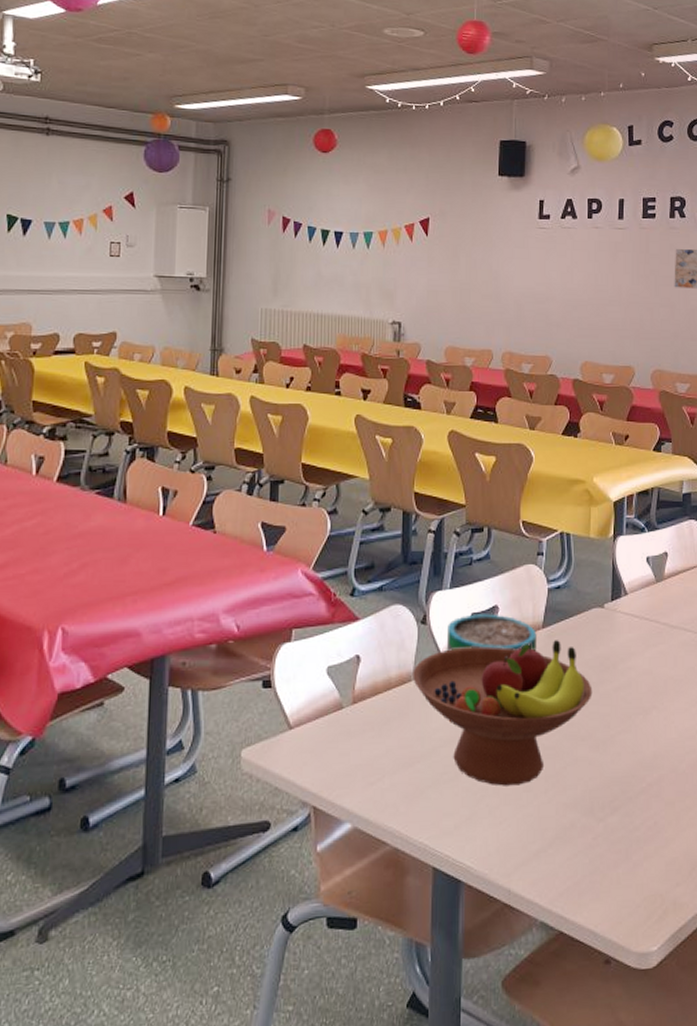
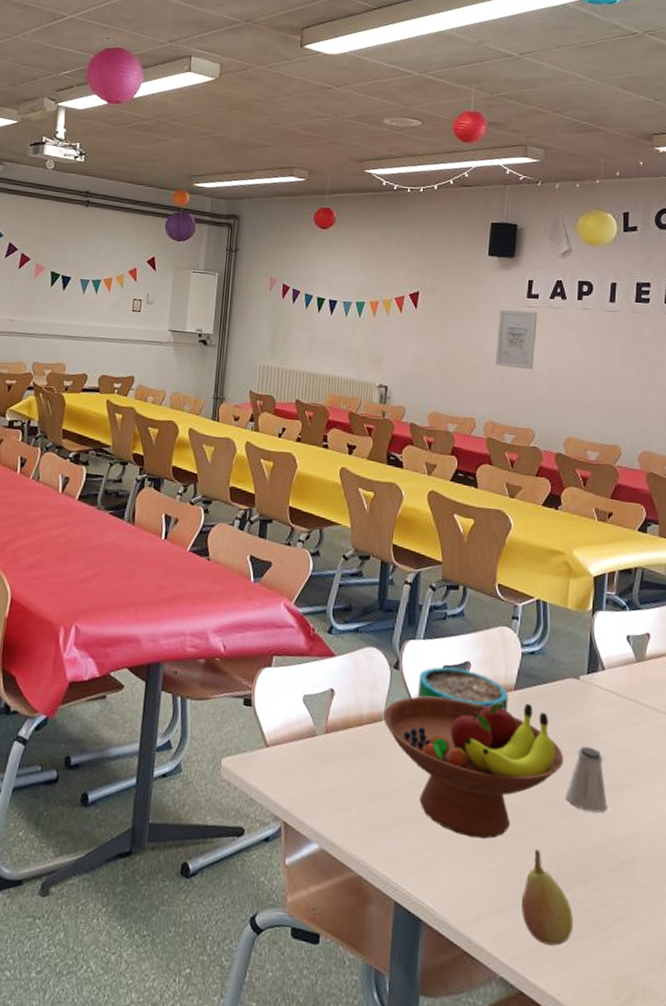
wall art: none [510,232,550,295] -> present [495,309,538,370]
fruit: none [558,786,607,880] -> present [522,849,573,946]
saltshaker: none [595,674,635,739] -> present [565,746,607,813]

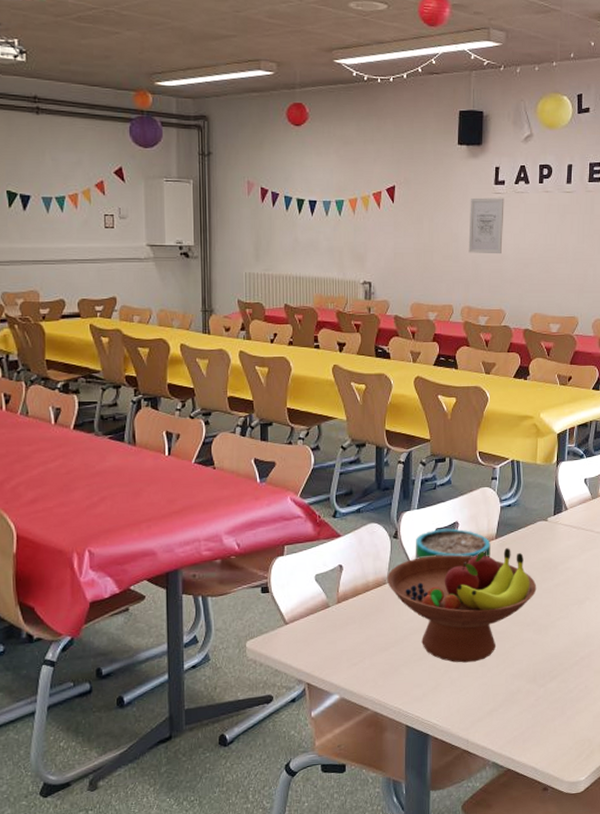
fruit: present [522,849,573,946] -> none [507,661,546,731]
saltshaker: present [565,746,607,813] -> none [539,573,571,624]

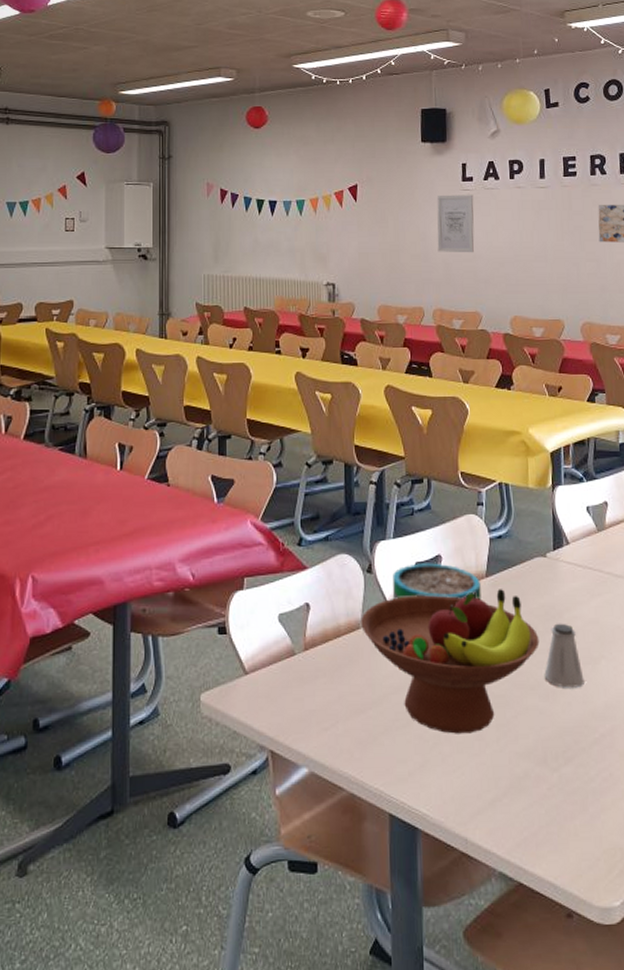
saltshaker: none [539,573,571,624] -> present [544,623,584,688]

